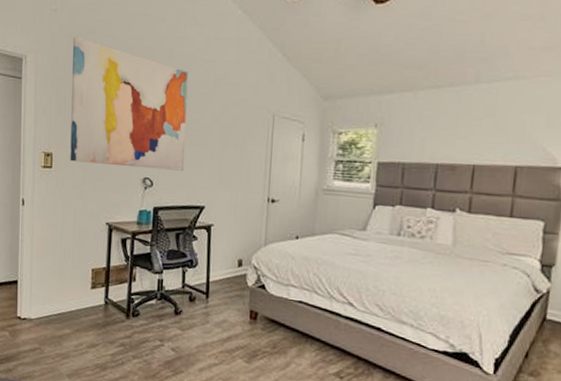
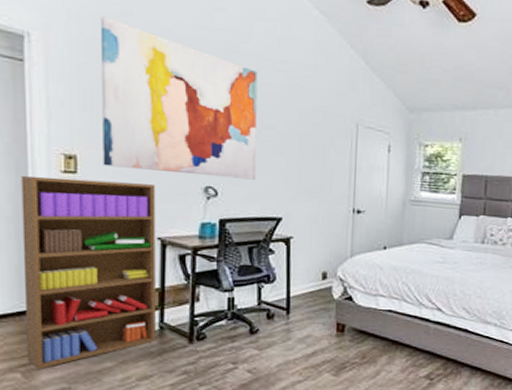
bookshelf: none [13,170,107,330] -> present [21,176,156,369]

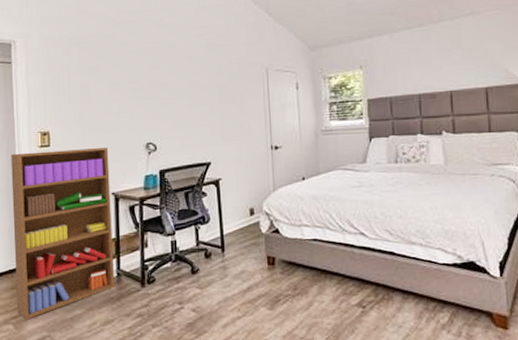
wall art: present [100,16,258,180] -> none [62,18,186,137]

